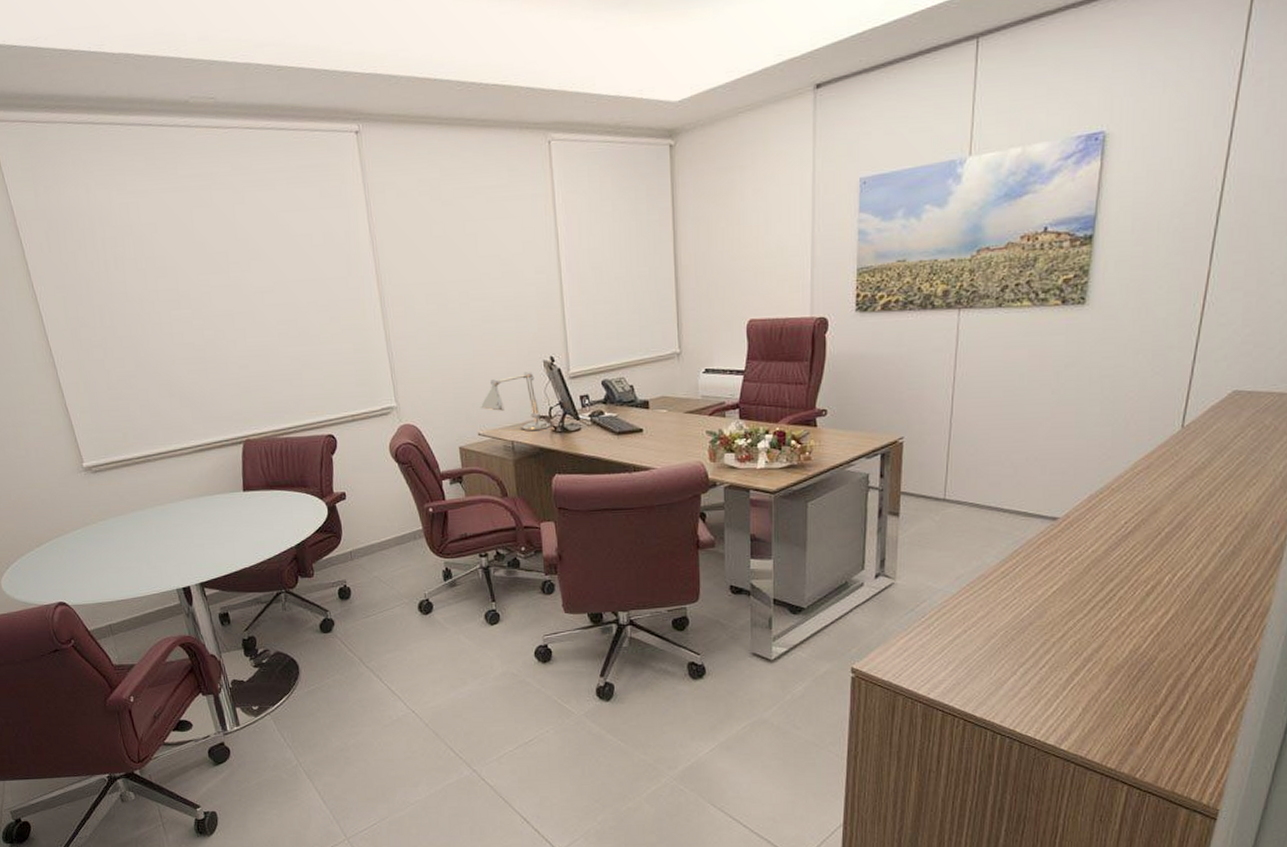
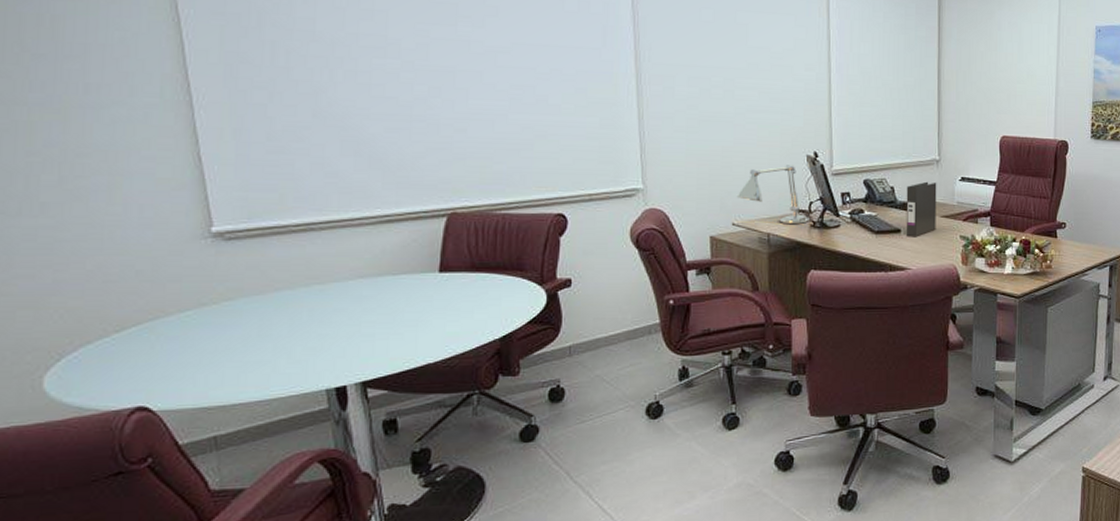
binder: none [646,377,680,436] -> present [906,181,937,237]

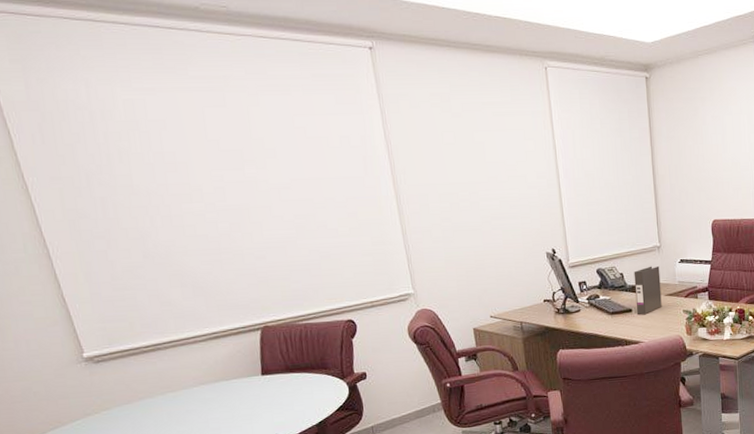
desk lamp: present [736,165,812,225] -> none [491,262,556,313]

